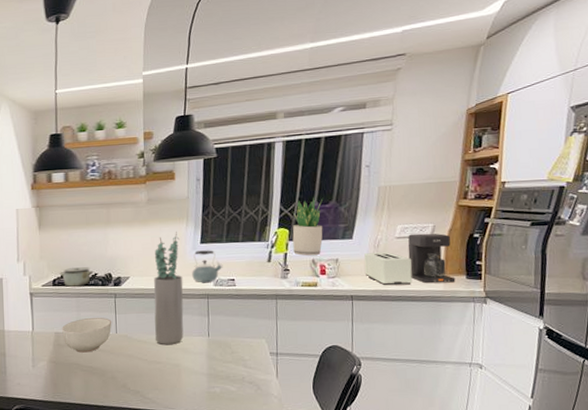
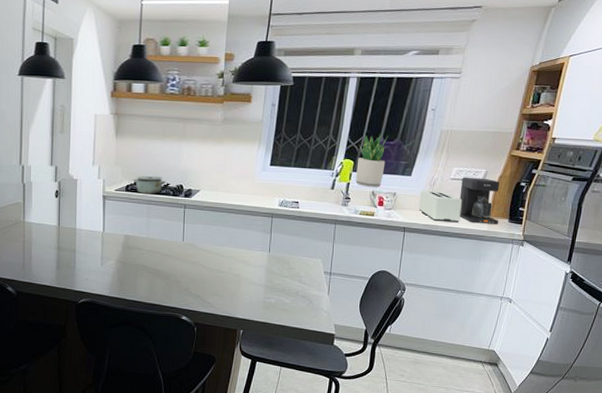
bowl: present [62,318,112,353] -> none [132,225,180,256]
vase: present [154,232,184,346] -> none [219,152,251,257]
kettle: present [192,250,223,283] -> none [259,172,289,203]

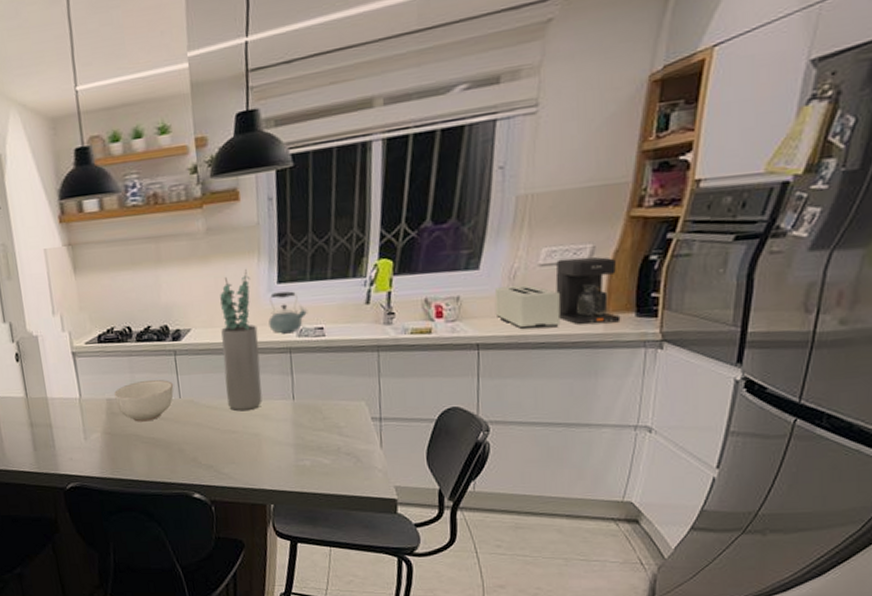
bowl: none [132,225,180,256] -> present [114,380,174,422]
saucepan: present [133,176,166,194] -> none [105,318,146,344]
vase: none [219,152,251,257] -> present [220,269,263,412]
kettle: none [259,172,289,203] -> present [268,291,308,334]
planter: present [356,134,388,188] -> none [397,216,439,295]

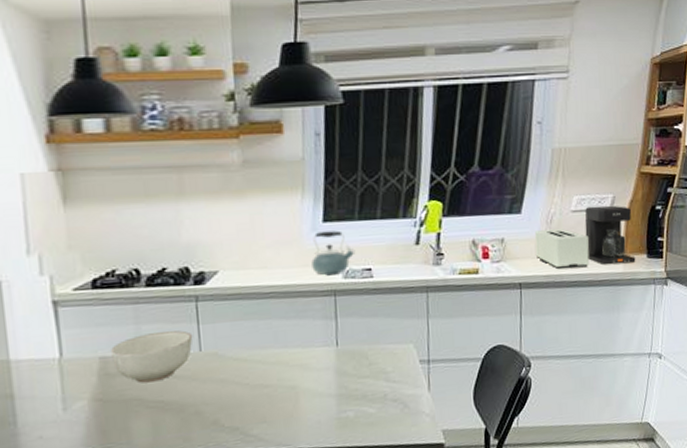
vase: present [220,269,263,412] -> none [255,206,302,363]

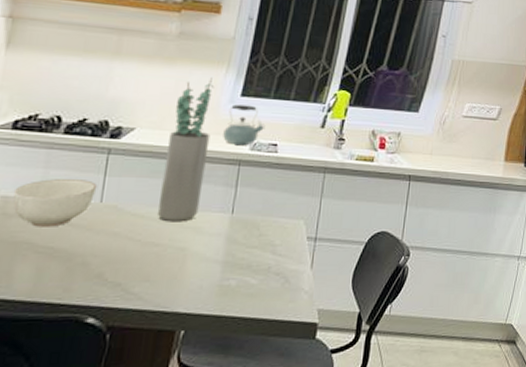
vase: none [255,206,302,363] -> present [157,78,215,222]
toaster: present [534,229,590,270] -> none [426,130,476,168]
coffee maker: present [584,205,636,266] -> none [472,114,515,170]

